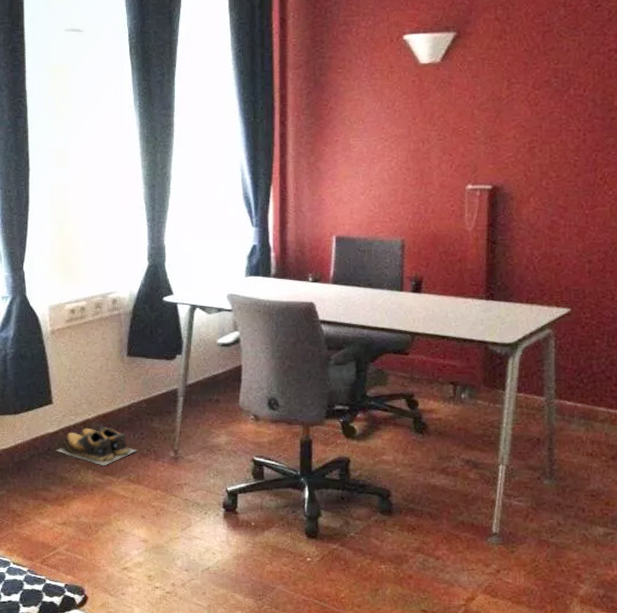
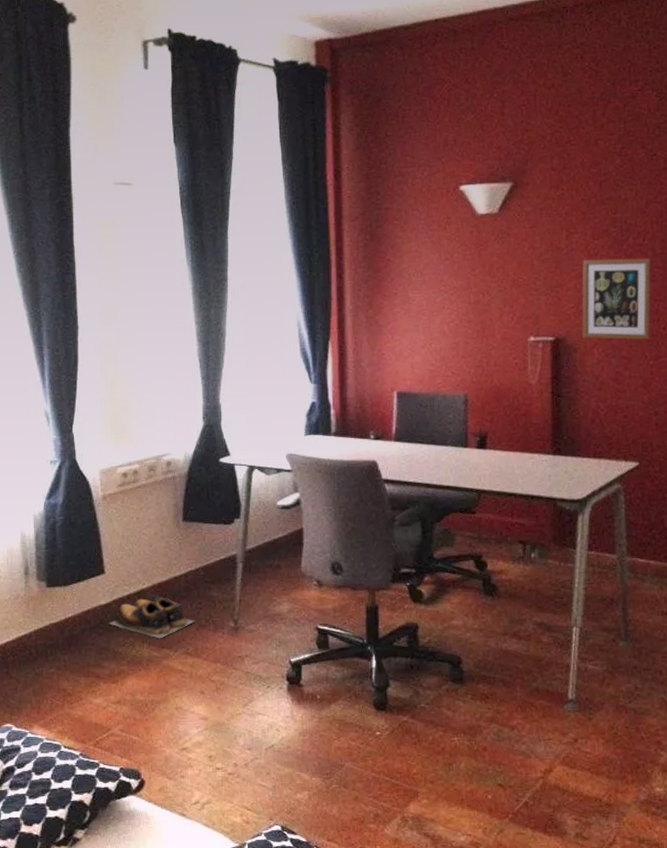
picture frame: none [520,108,591,190] -> present [582,258,651,340]

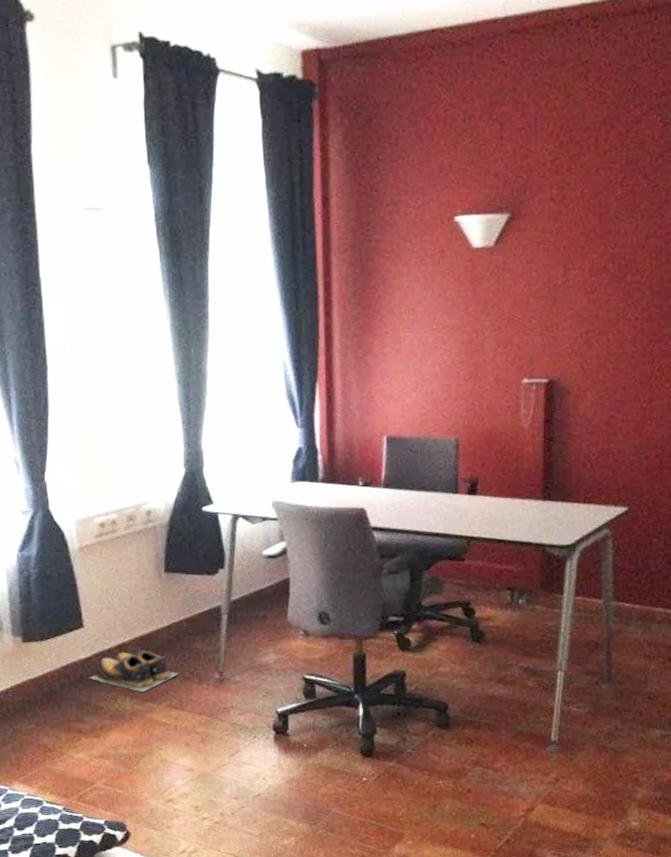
picture frame: present [582,258,651,340] -> none [577,296,648,382]

